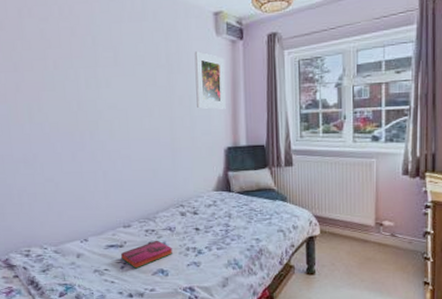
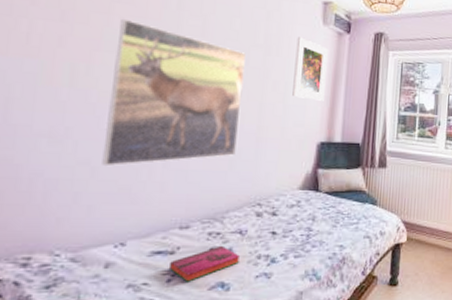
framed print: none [54,61,157,182] -> present [102,18,246,167]

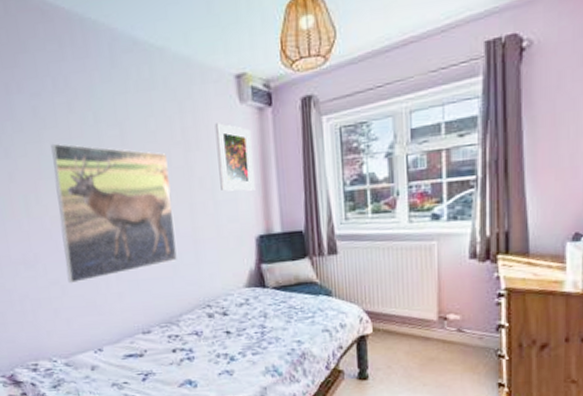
hardback book: present [170,245,241,282] -> none [141,346,202,381]

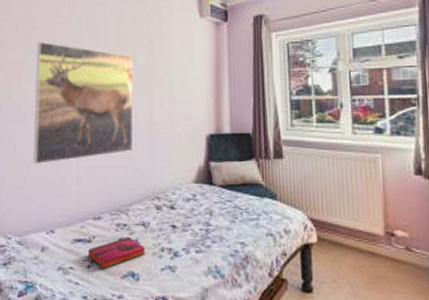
hardback book: none [141,346,202,381] -> present [89,236,146,269]
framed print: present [214,123,255,192] -> none [177,33,209,93]

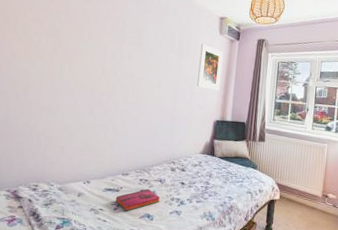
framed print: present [33,41,134,165] -> none [77,34,166,131]
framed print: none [177,33,209,93] -> present [197,43,223,90]

